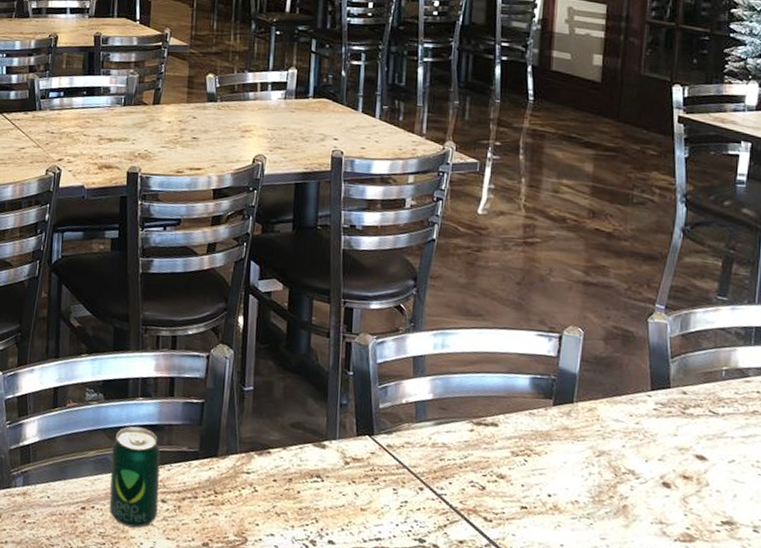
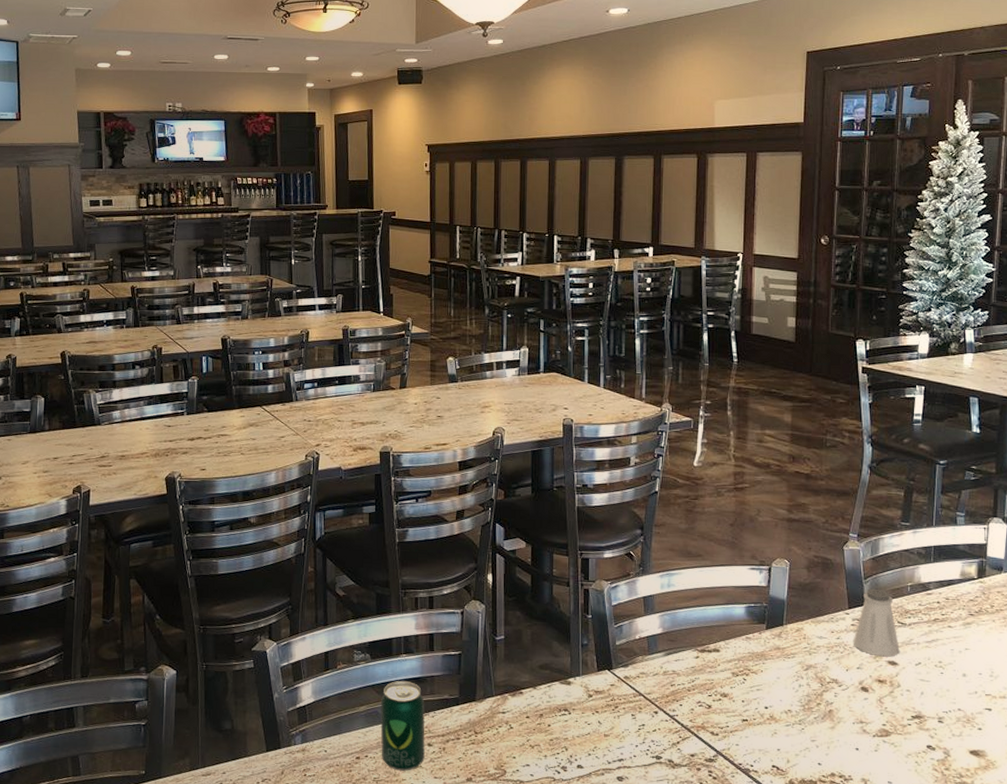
saltshaker: none [654,369,710,450] -> present [853,588,900,657]

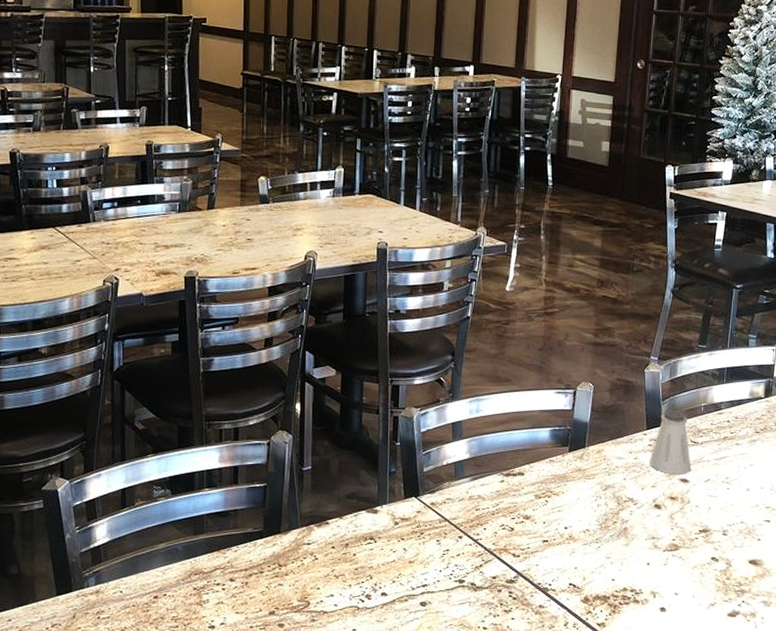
beverage can: present [380,681,425,771] -> none [180,516,228,608]

